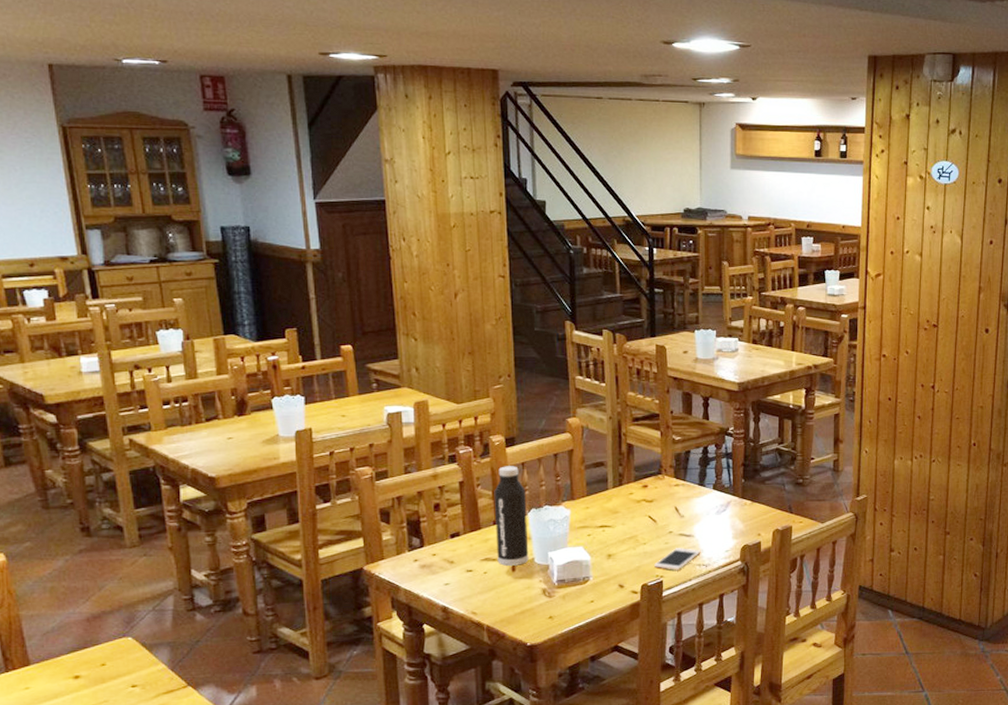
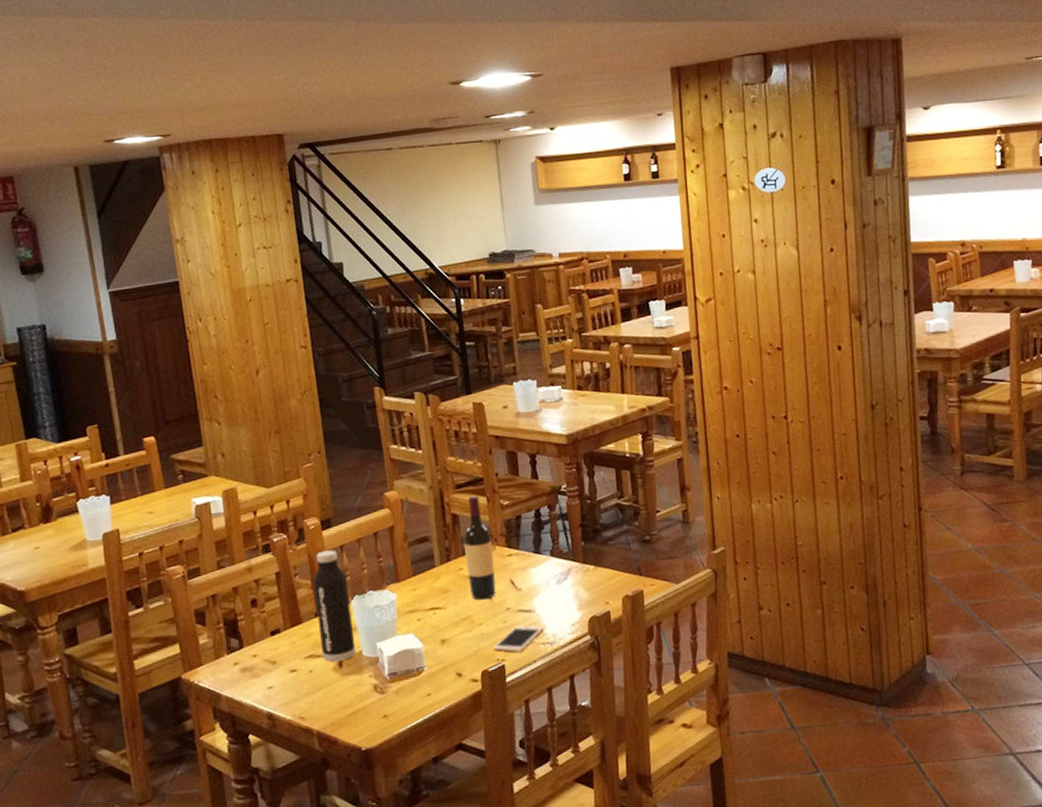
wine bottle: none [635,429,662,523] -> present [463,495,496,600]

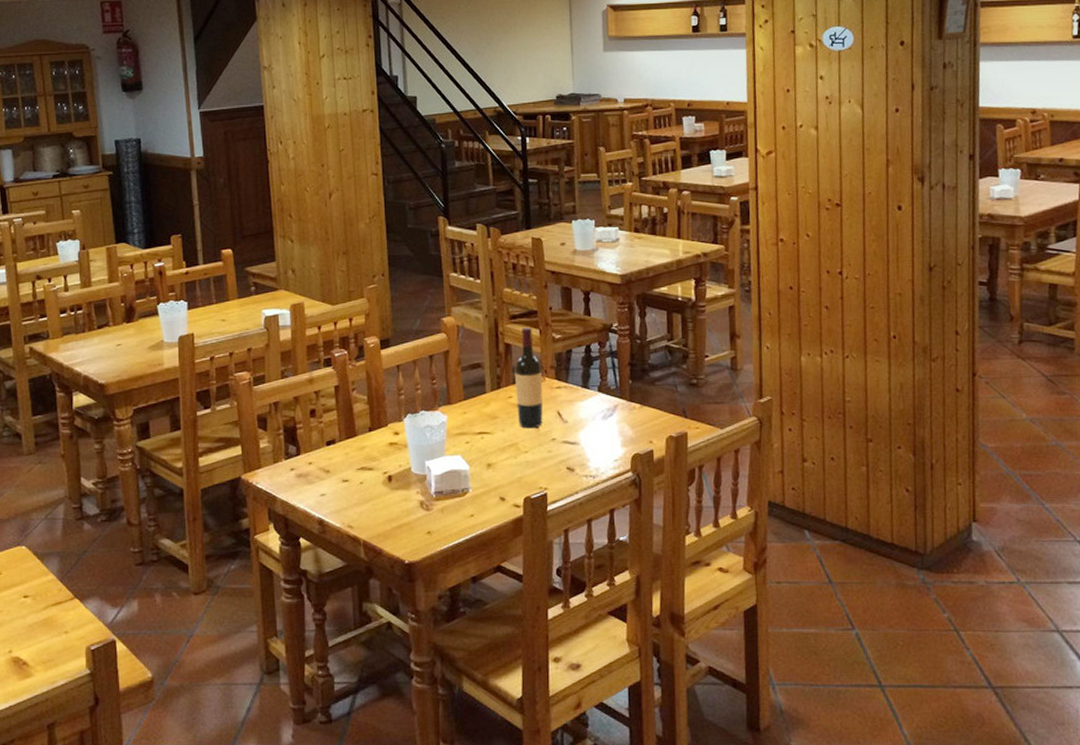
water bottle: present [313,550,356,662] -> none [369,369,405,476]
cell phone: present [493,625,544,652] -> none [537,457,587,482]

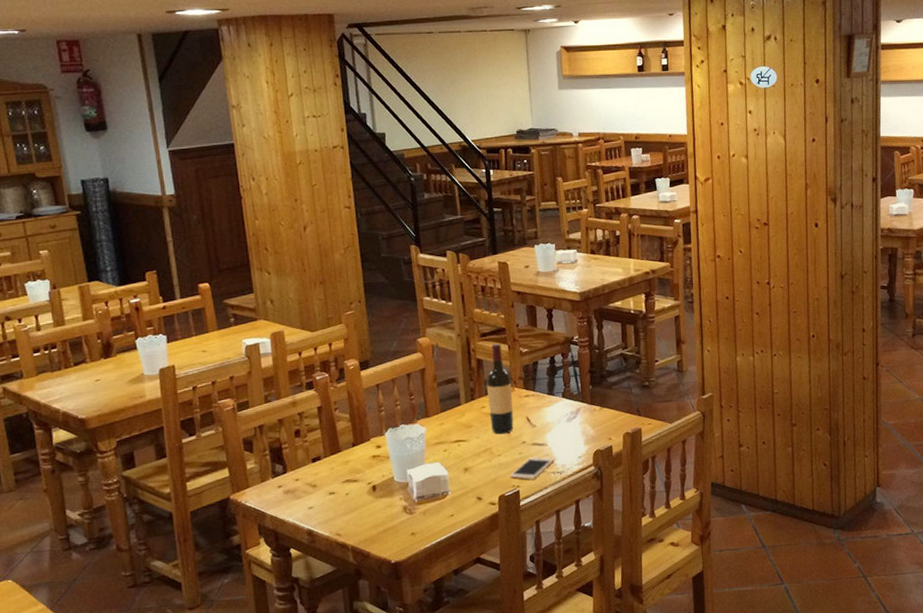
cell phone: none [537,457,587,482] -> present [510,457,555,480]

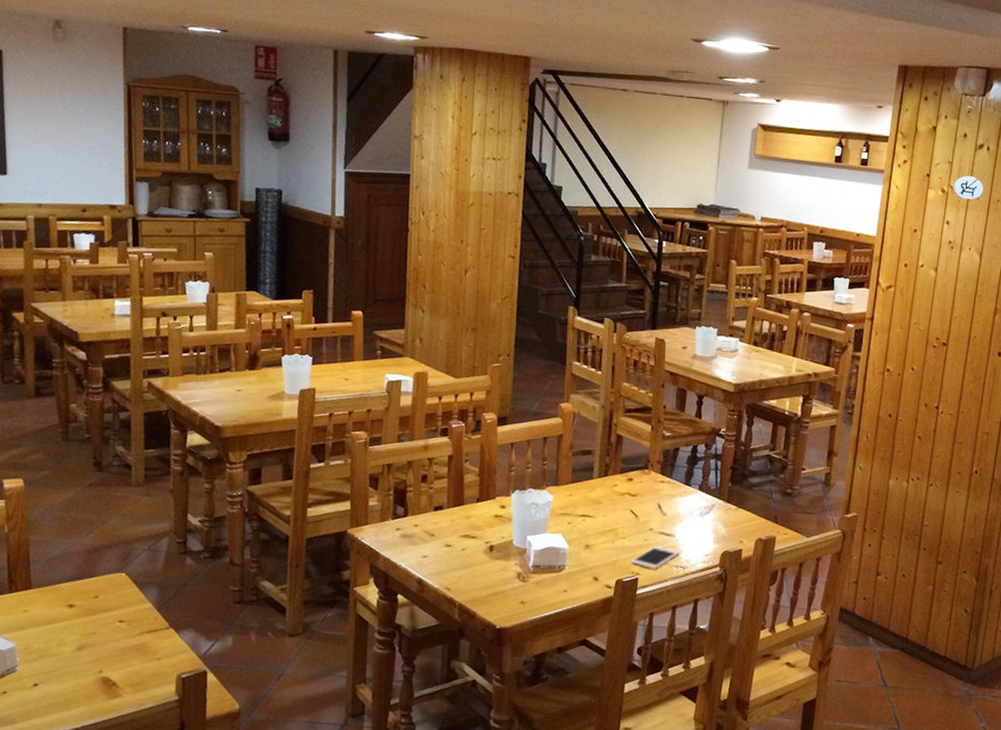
wine bottle: present [486,343,514,435] -> none [620,422,649,517]

